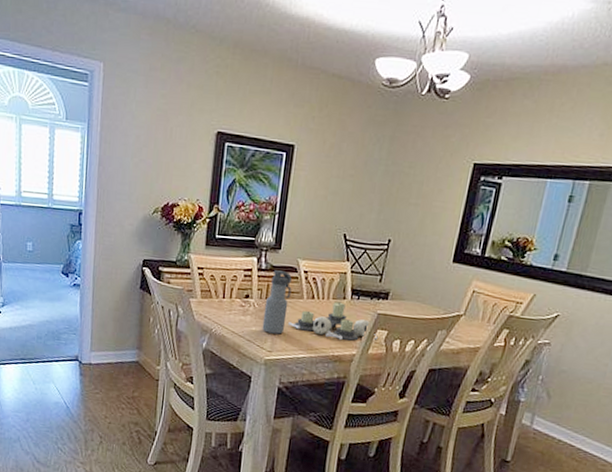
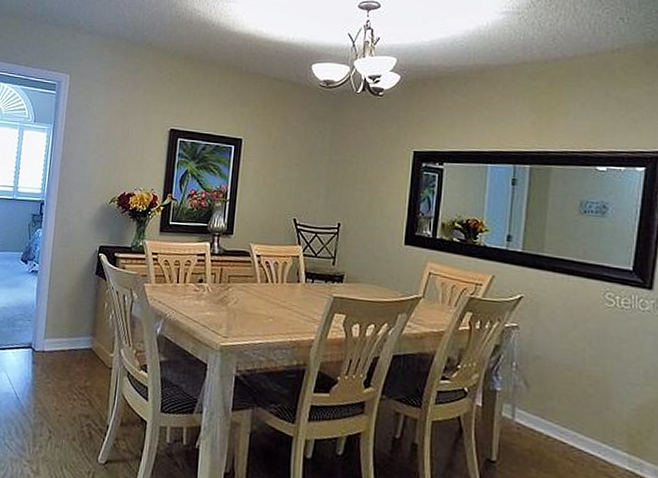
water bottle: present [262,270,292,334] -> none [216,255,245,319]
candle holder: present [288,301,378,341] -> none [243,285,336,326]

